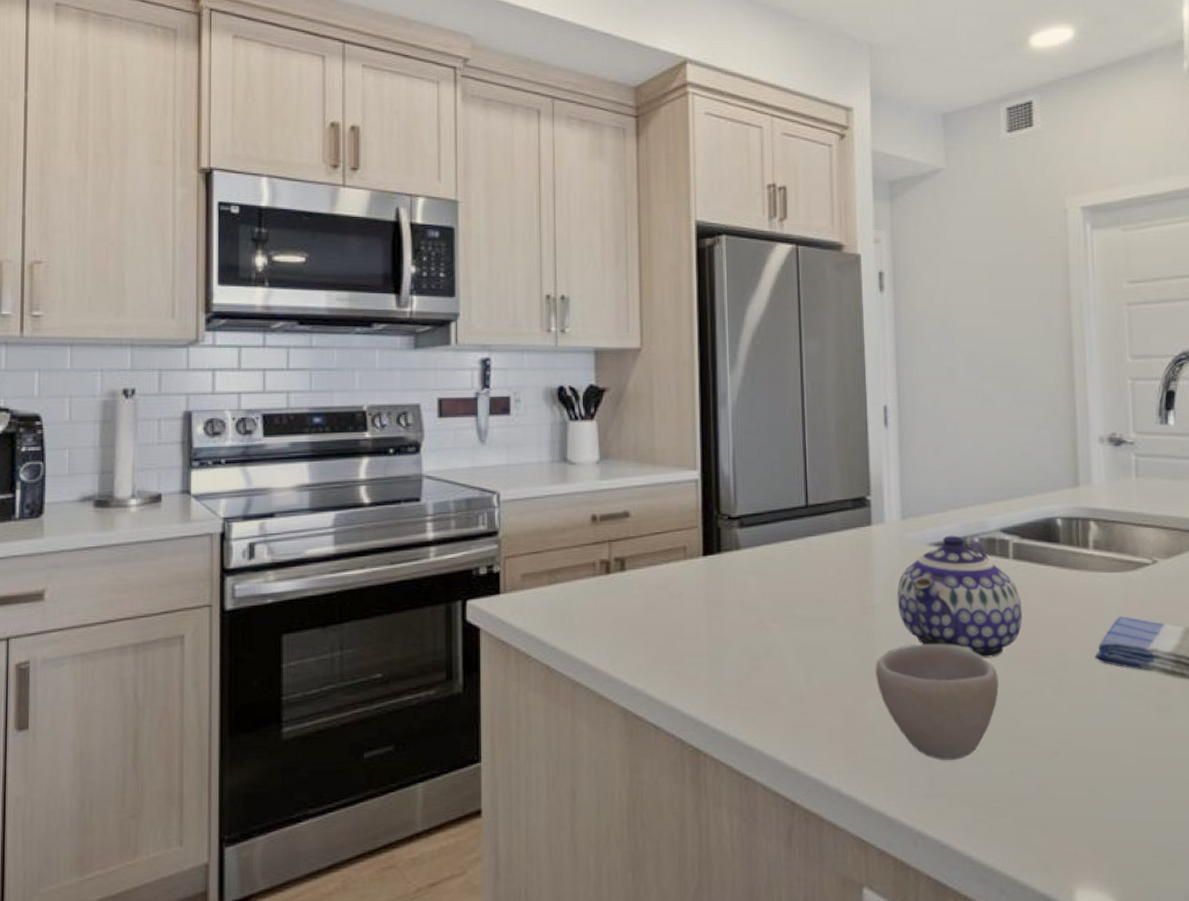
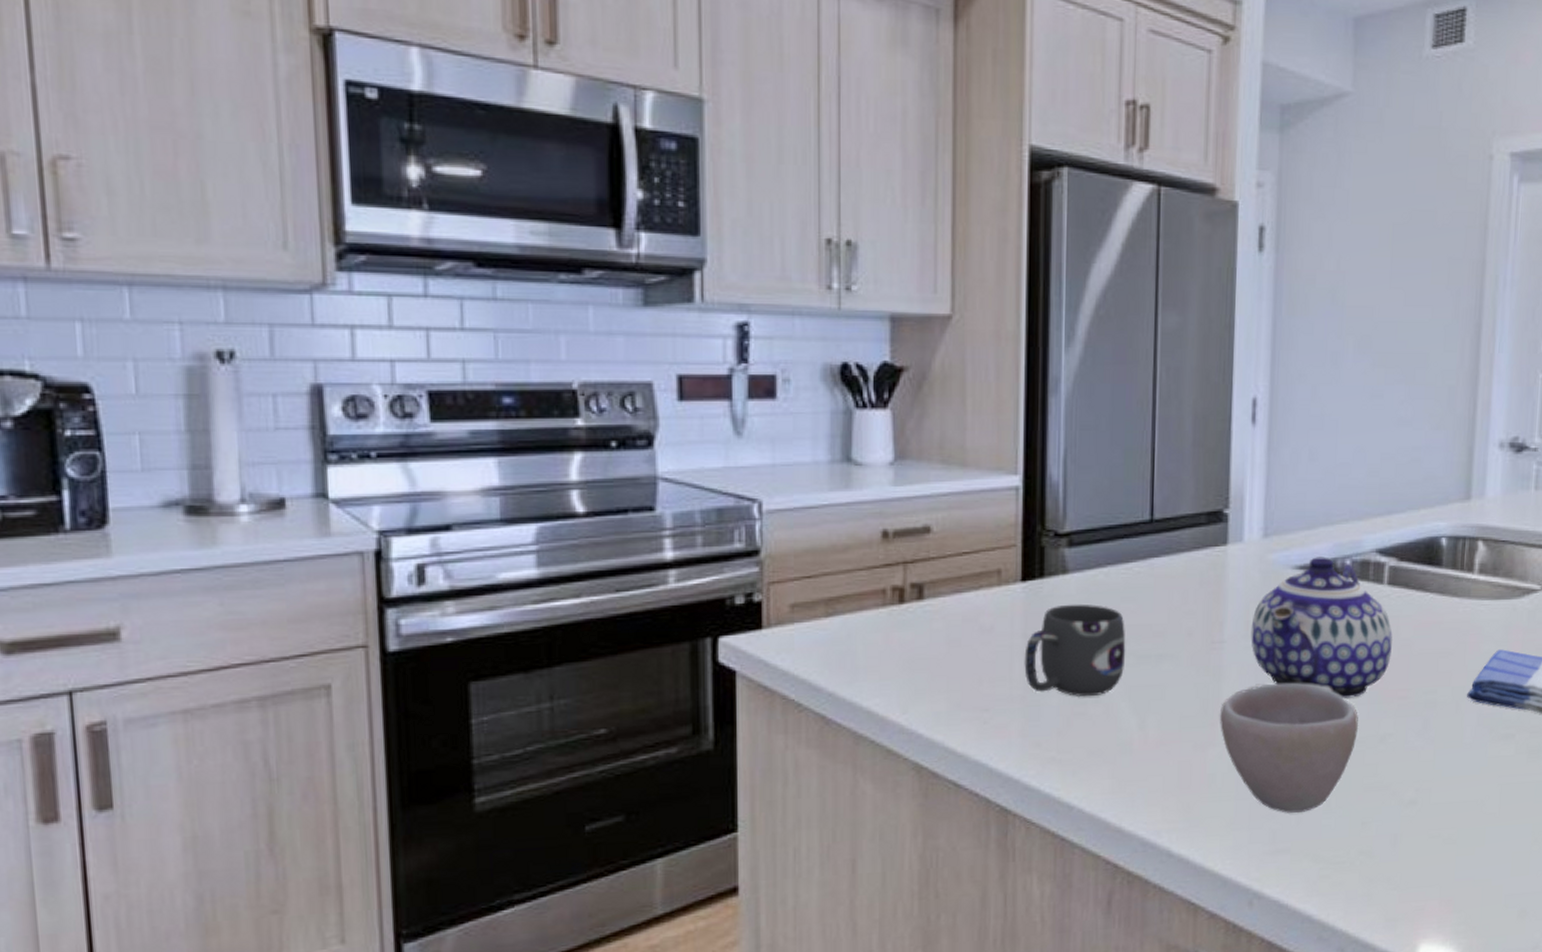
mug: none [708,574,792,654] -> present [1024,604,1126,697]

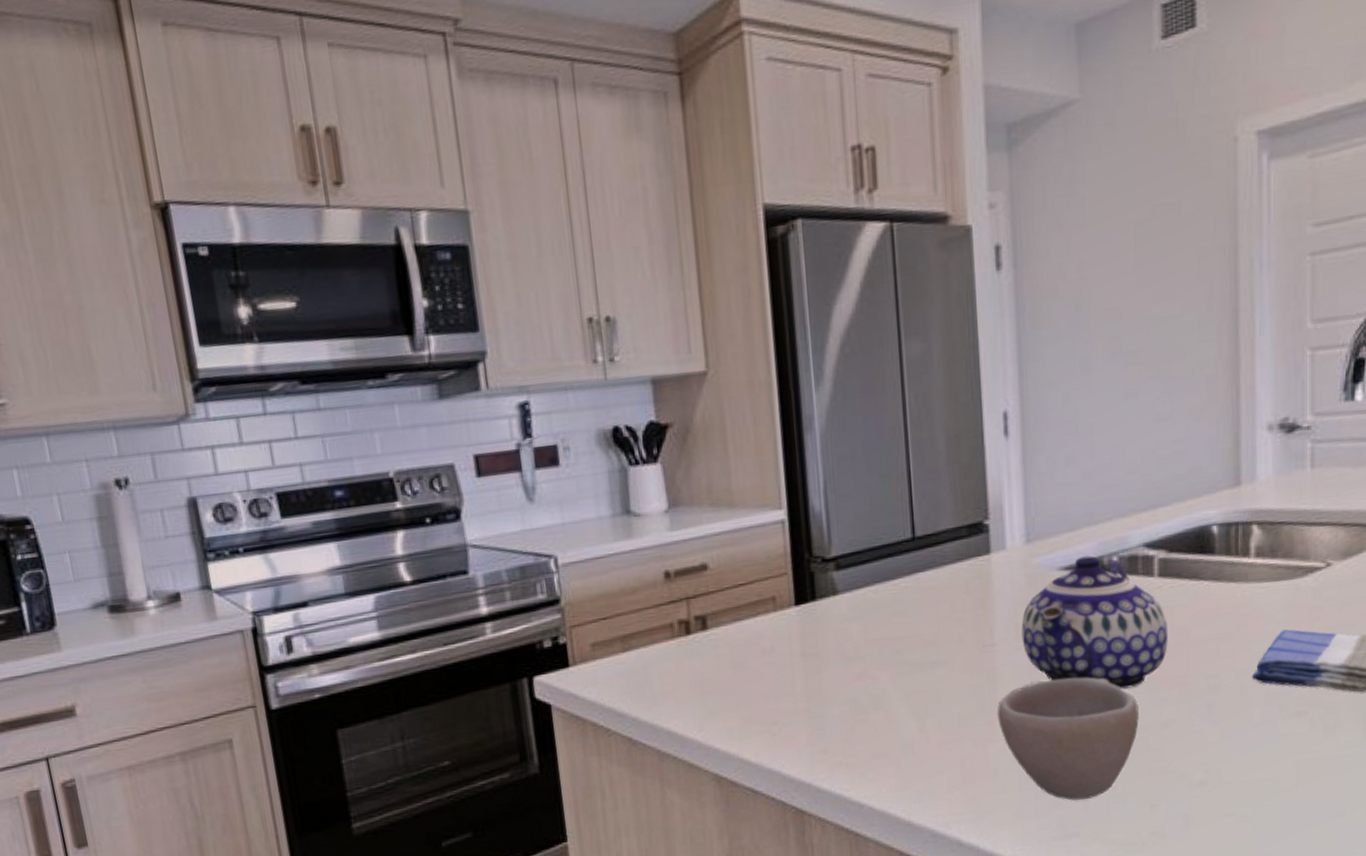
mug: present [1024,604,1126,697] -> none [804,621,901,706]

